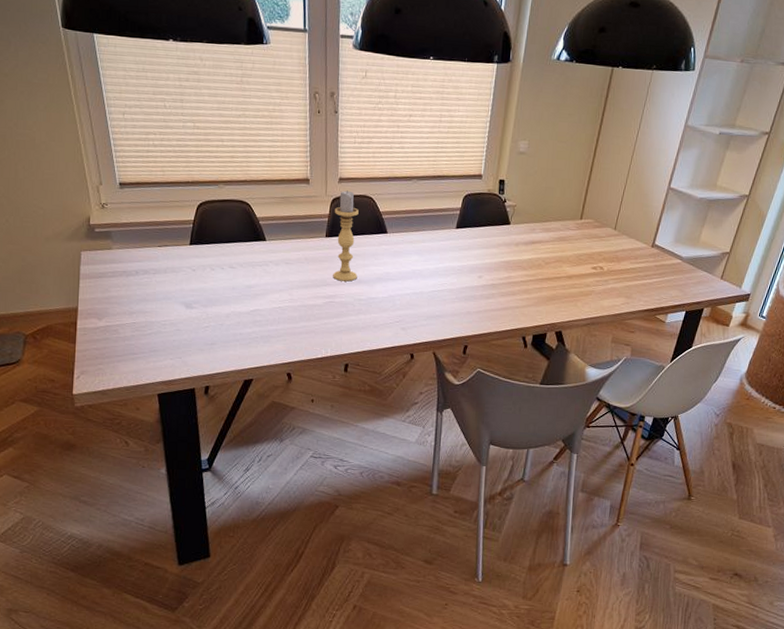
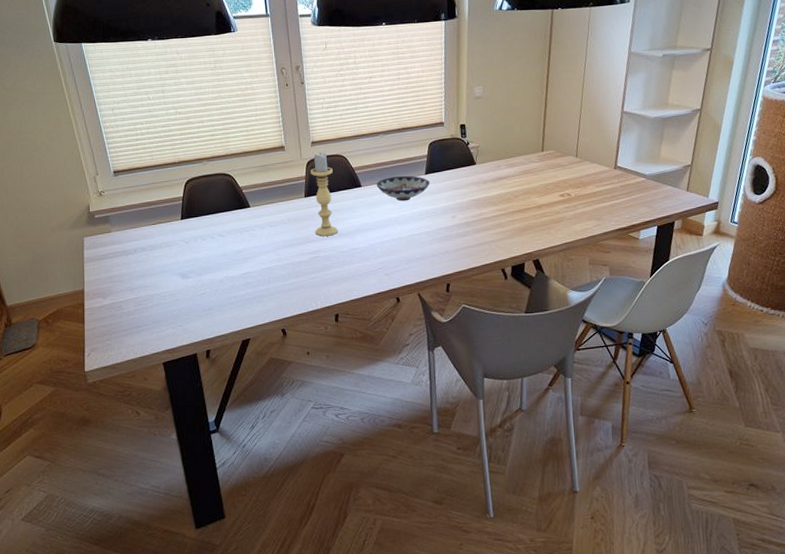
bowl: none [403,226,460,255] -> present [376,175,430,202]

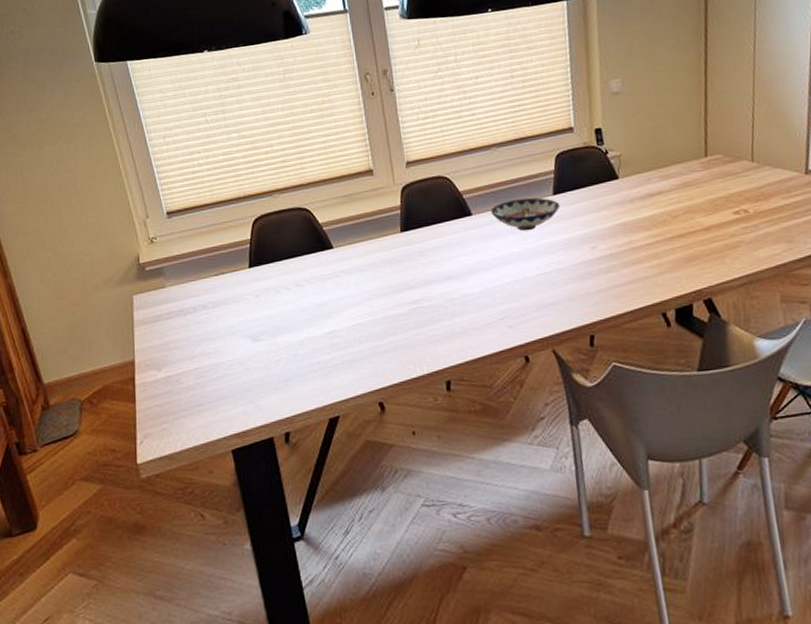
candle holder: present [310,152,338,237] -> none [406,174,445,281]

